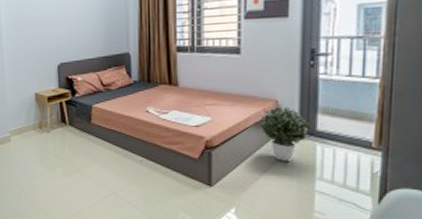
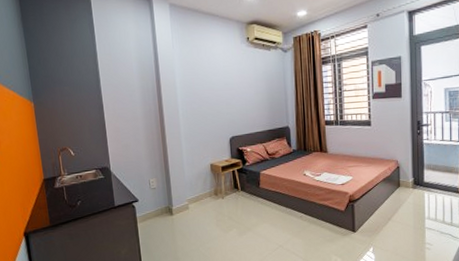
potted plant: present [259,106,311,161] -> none [386,165,420,207]

